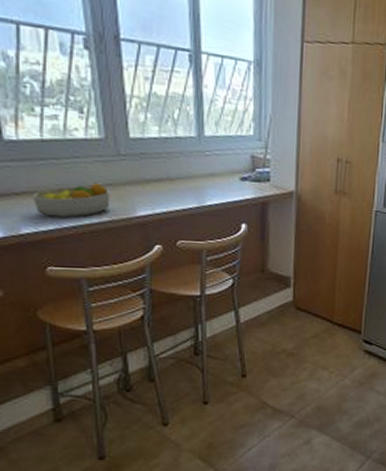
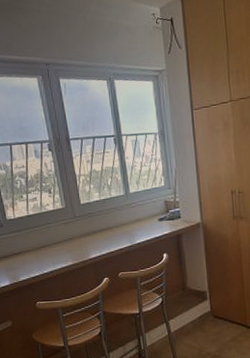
fruit bowl: present [32,182,110,218] -> none [25,239,72,267]

